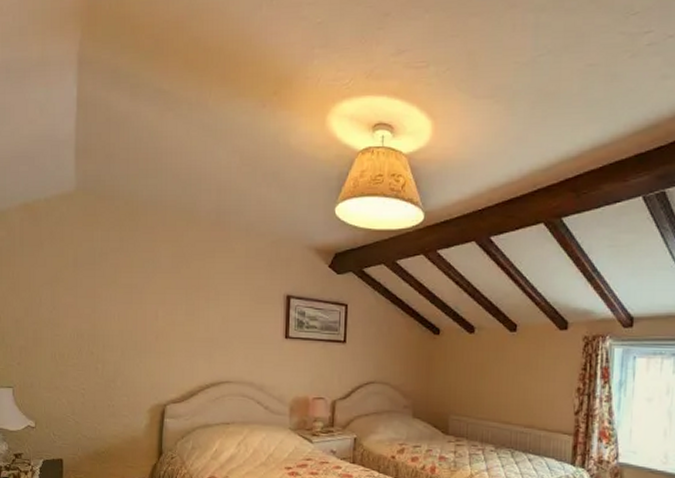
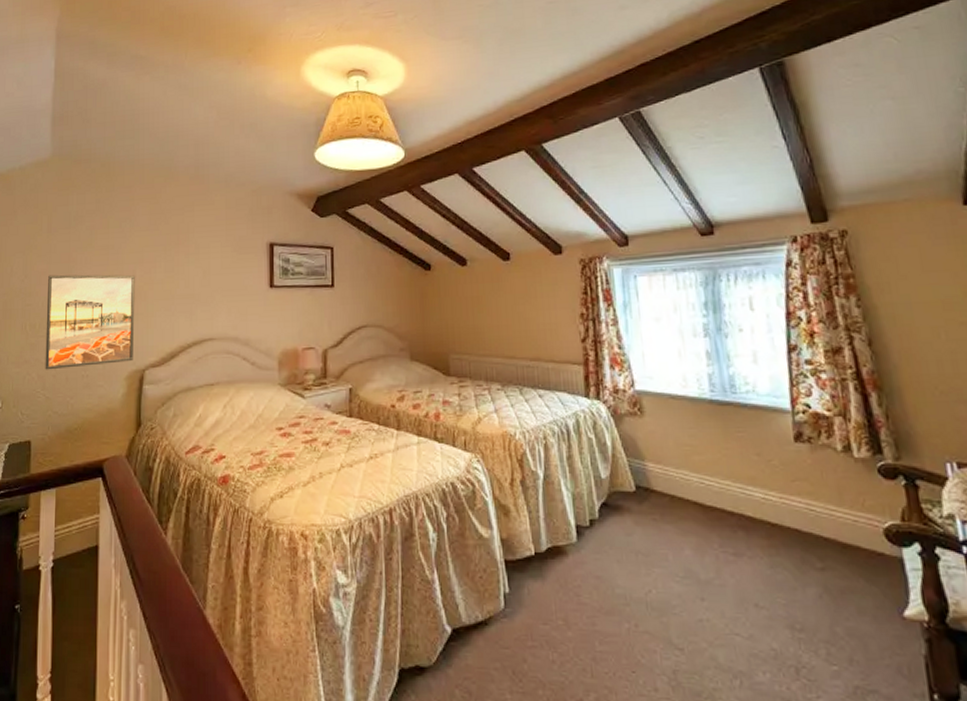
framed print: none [74,308,157,398] -> present [45,274,135,370]

